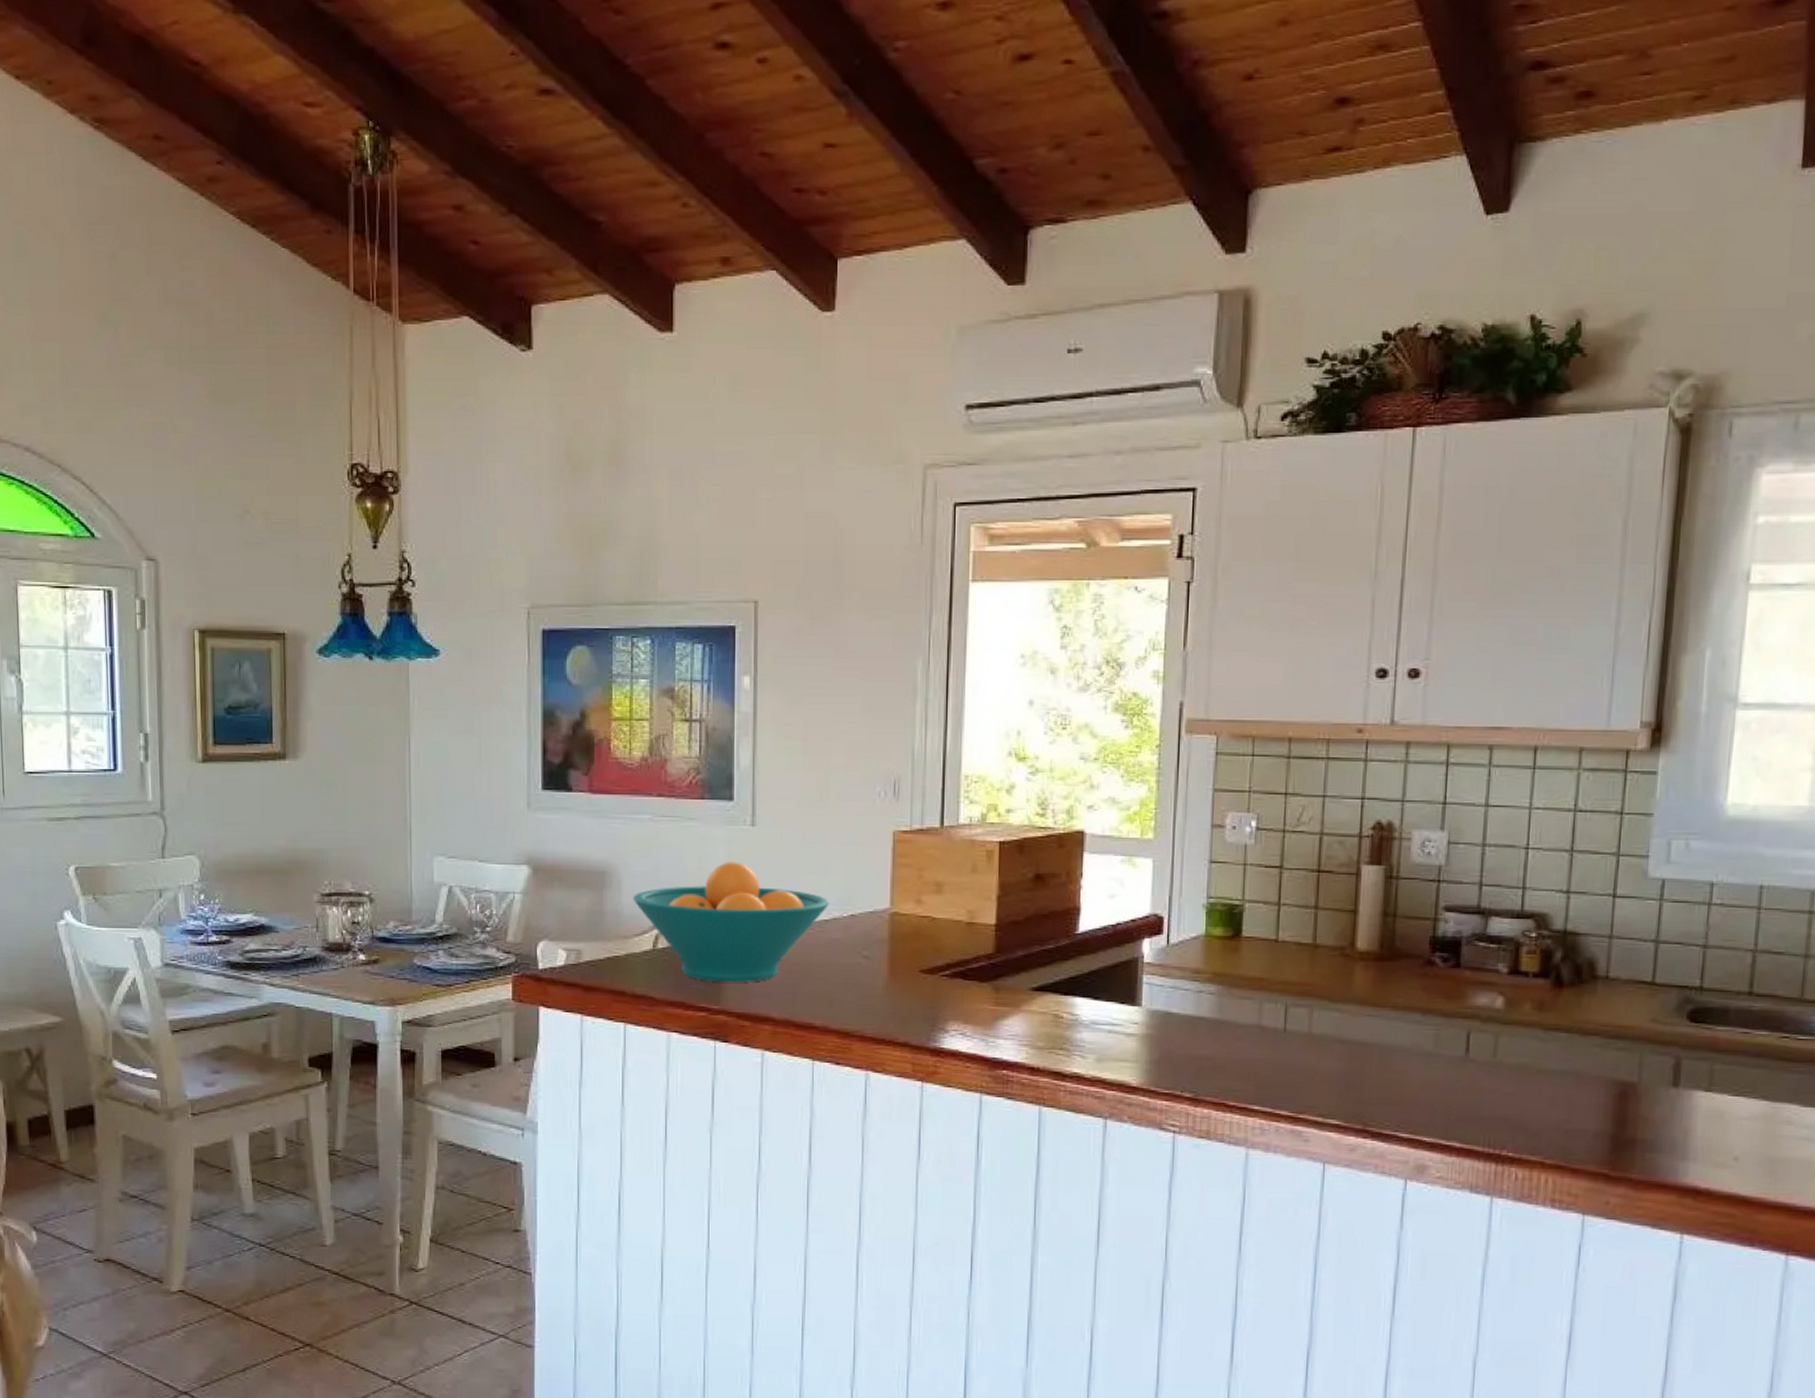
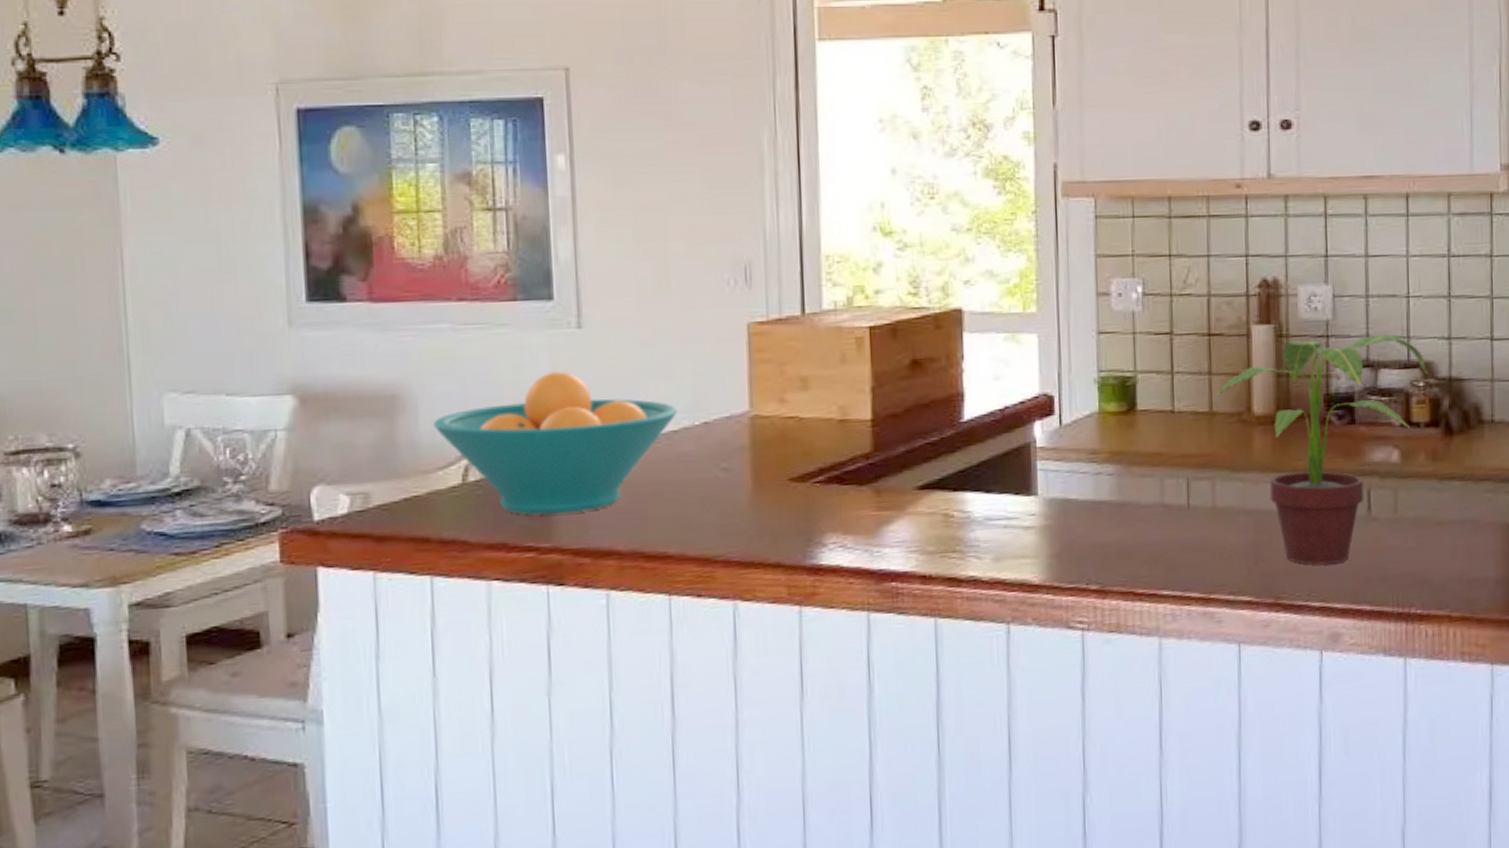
potted plant: none [1320,883,1542,1099] -> present [1215,334,1429,565]

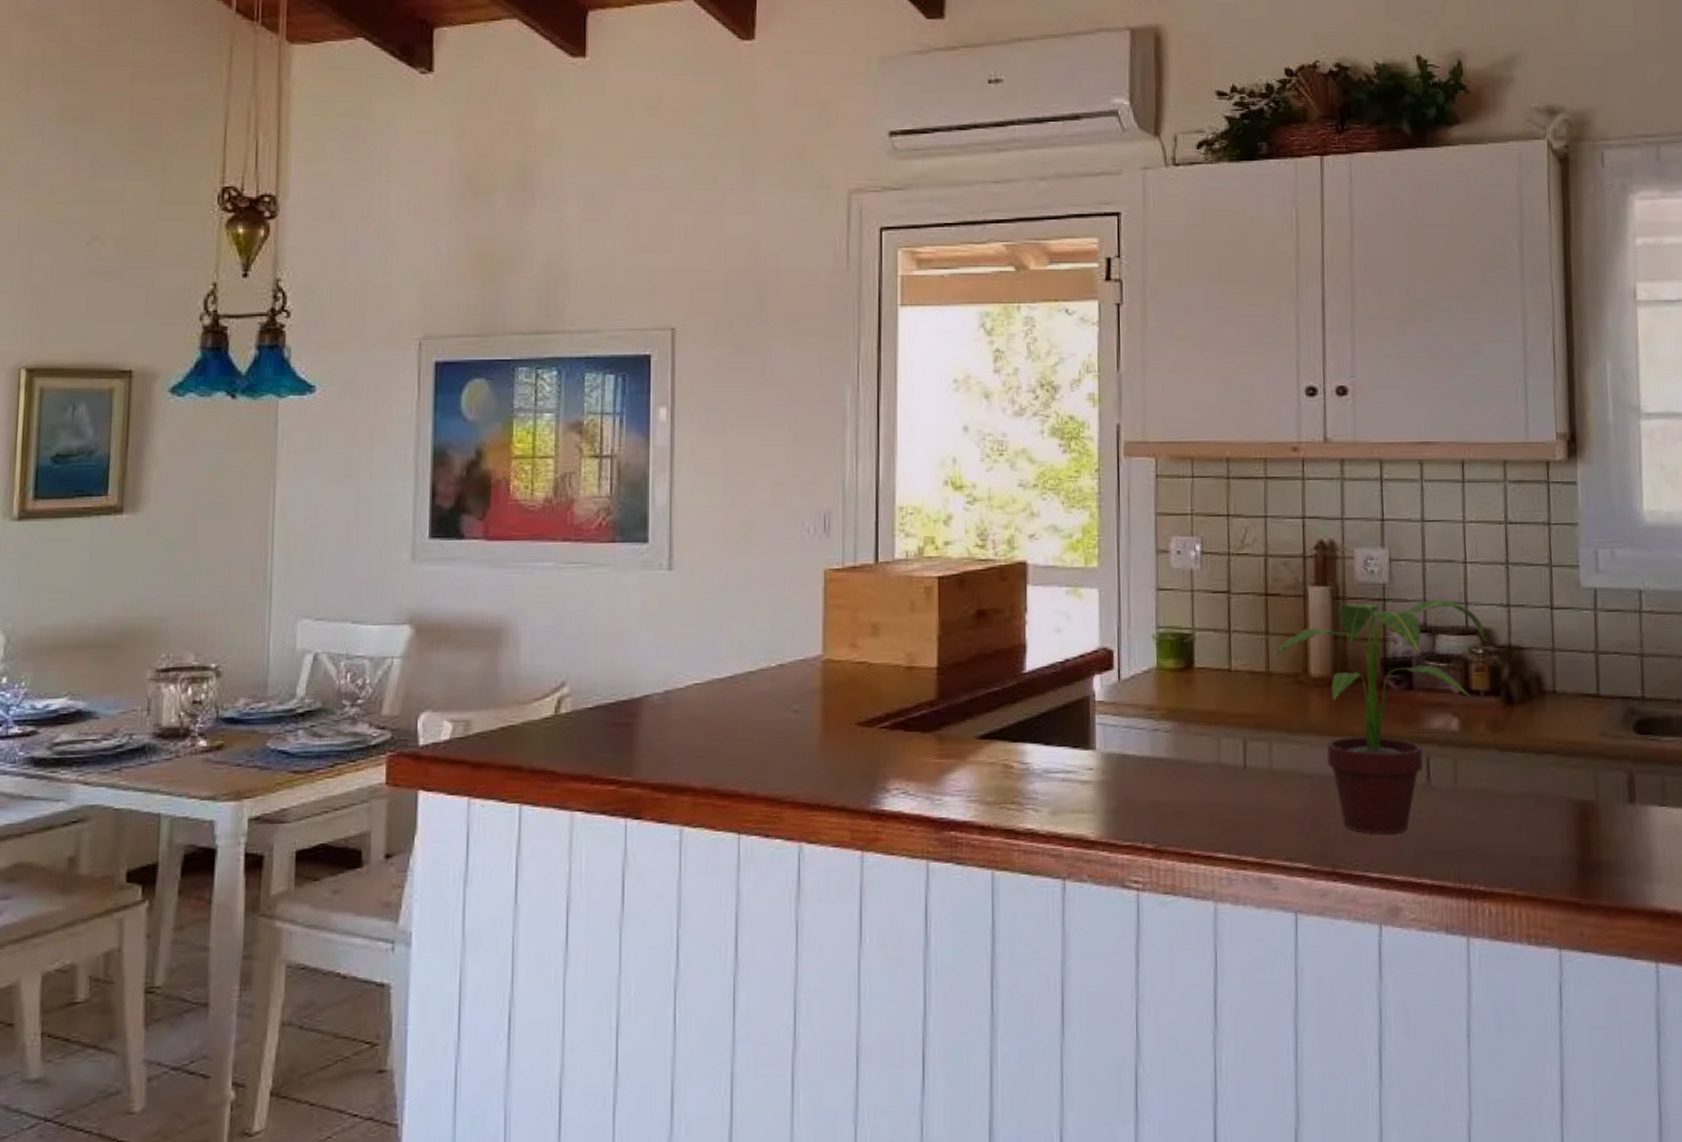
fruit bowl: present [432,371,679,515] -> none [531,611,756,749]

